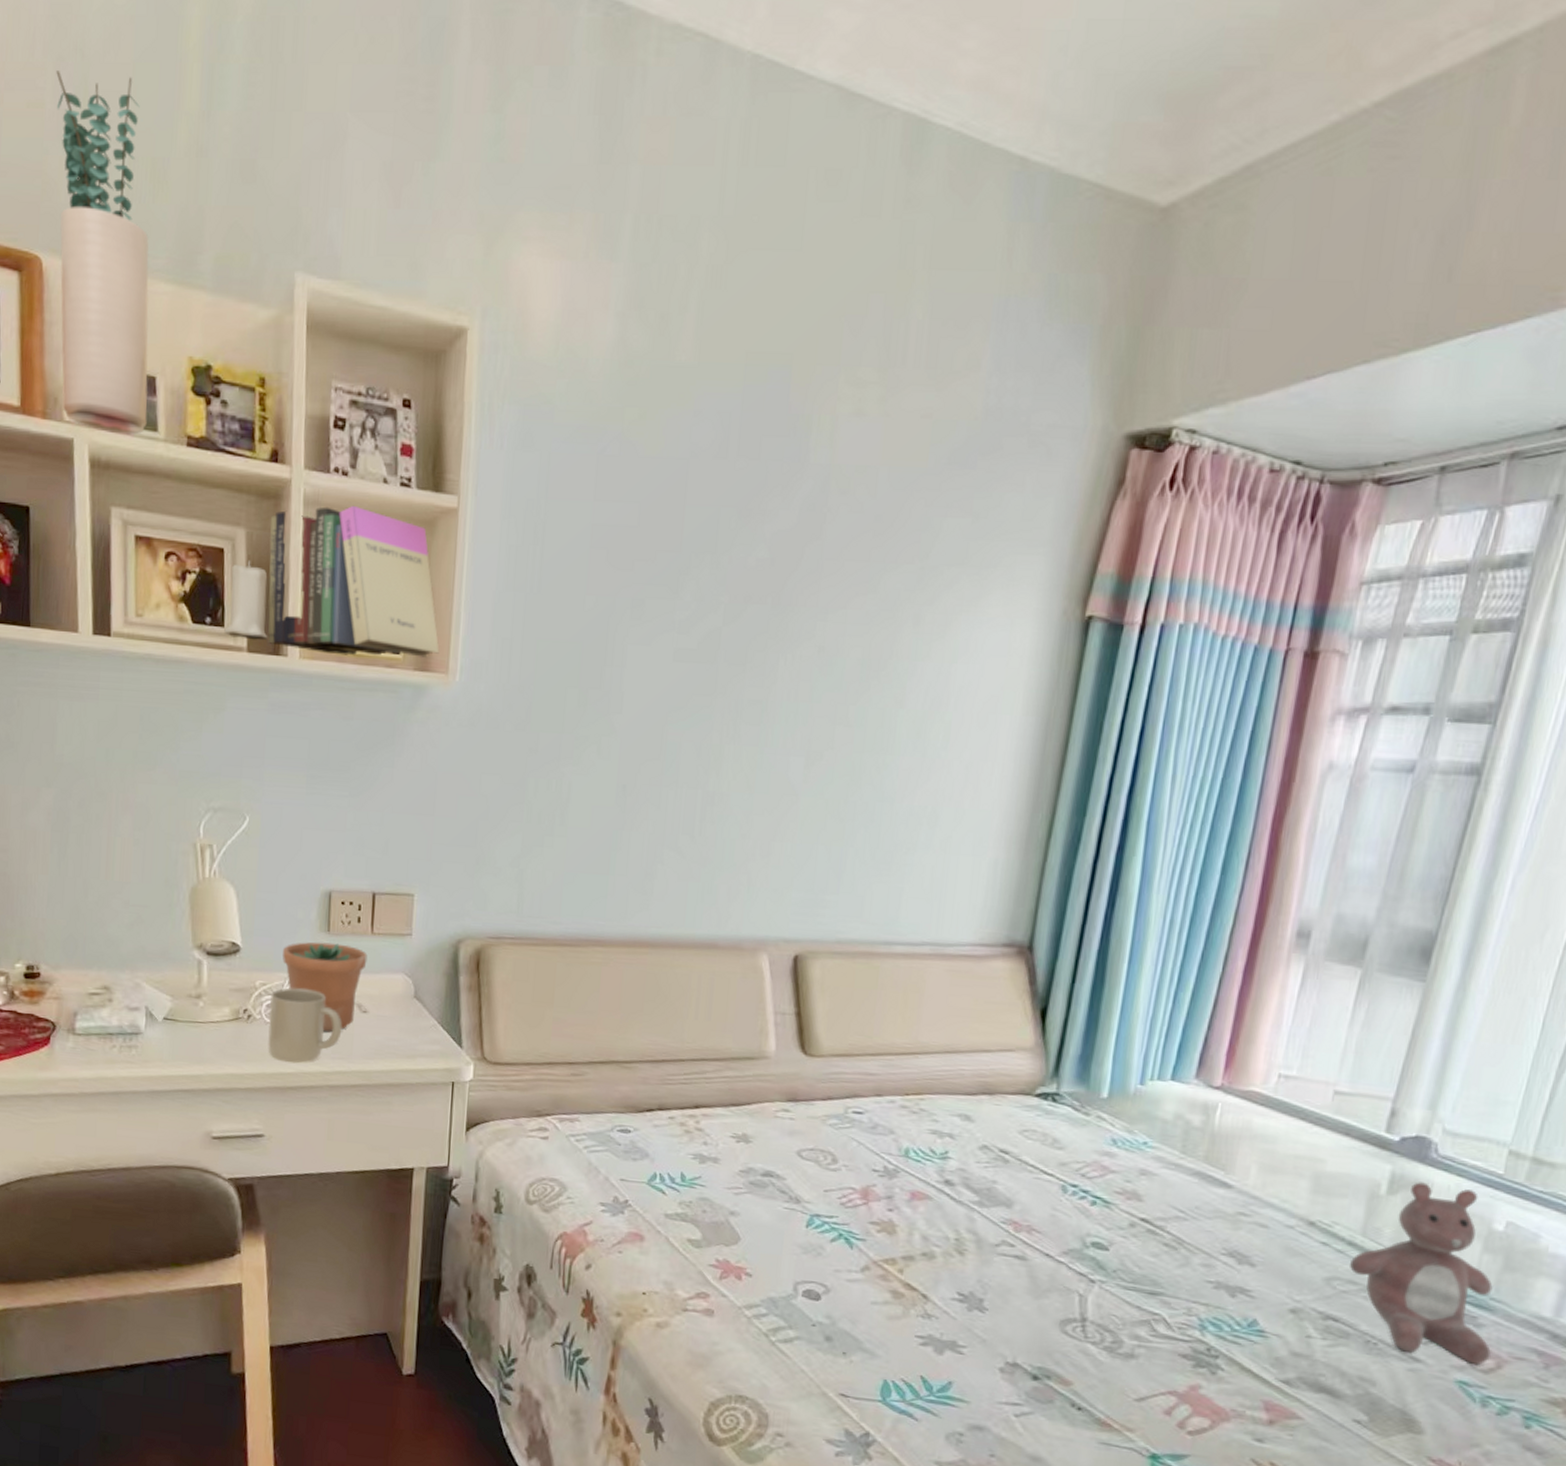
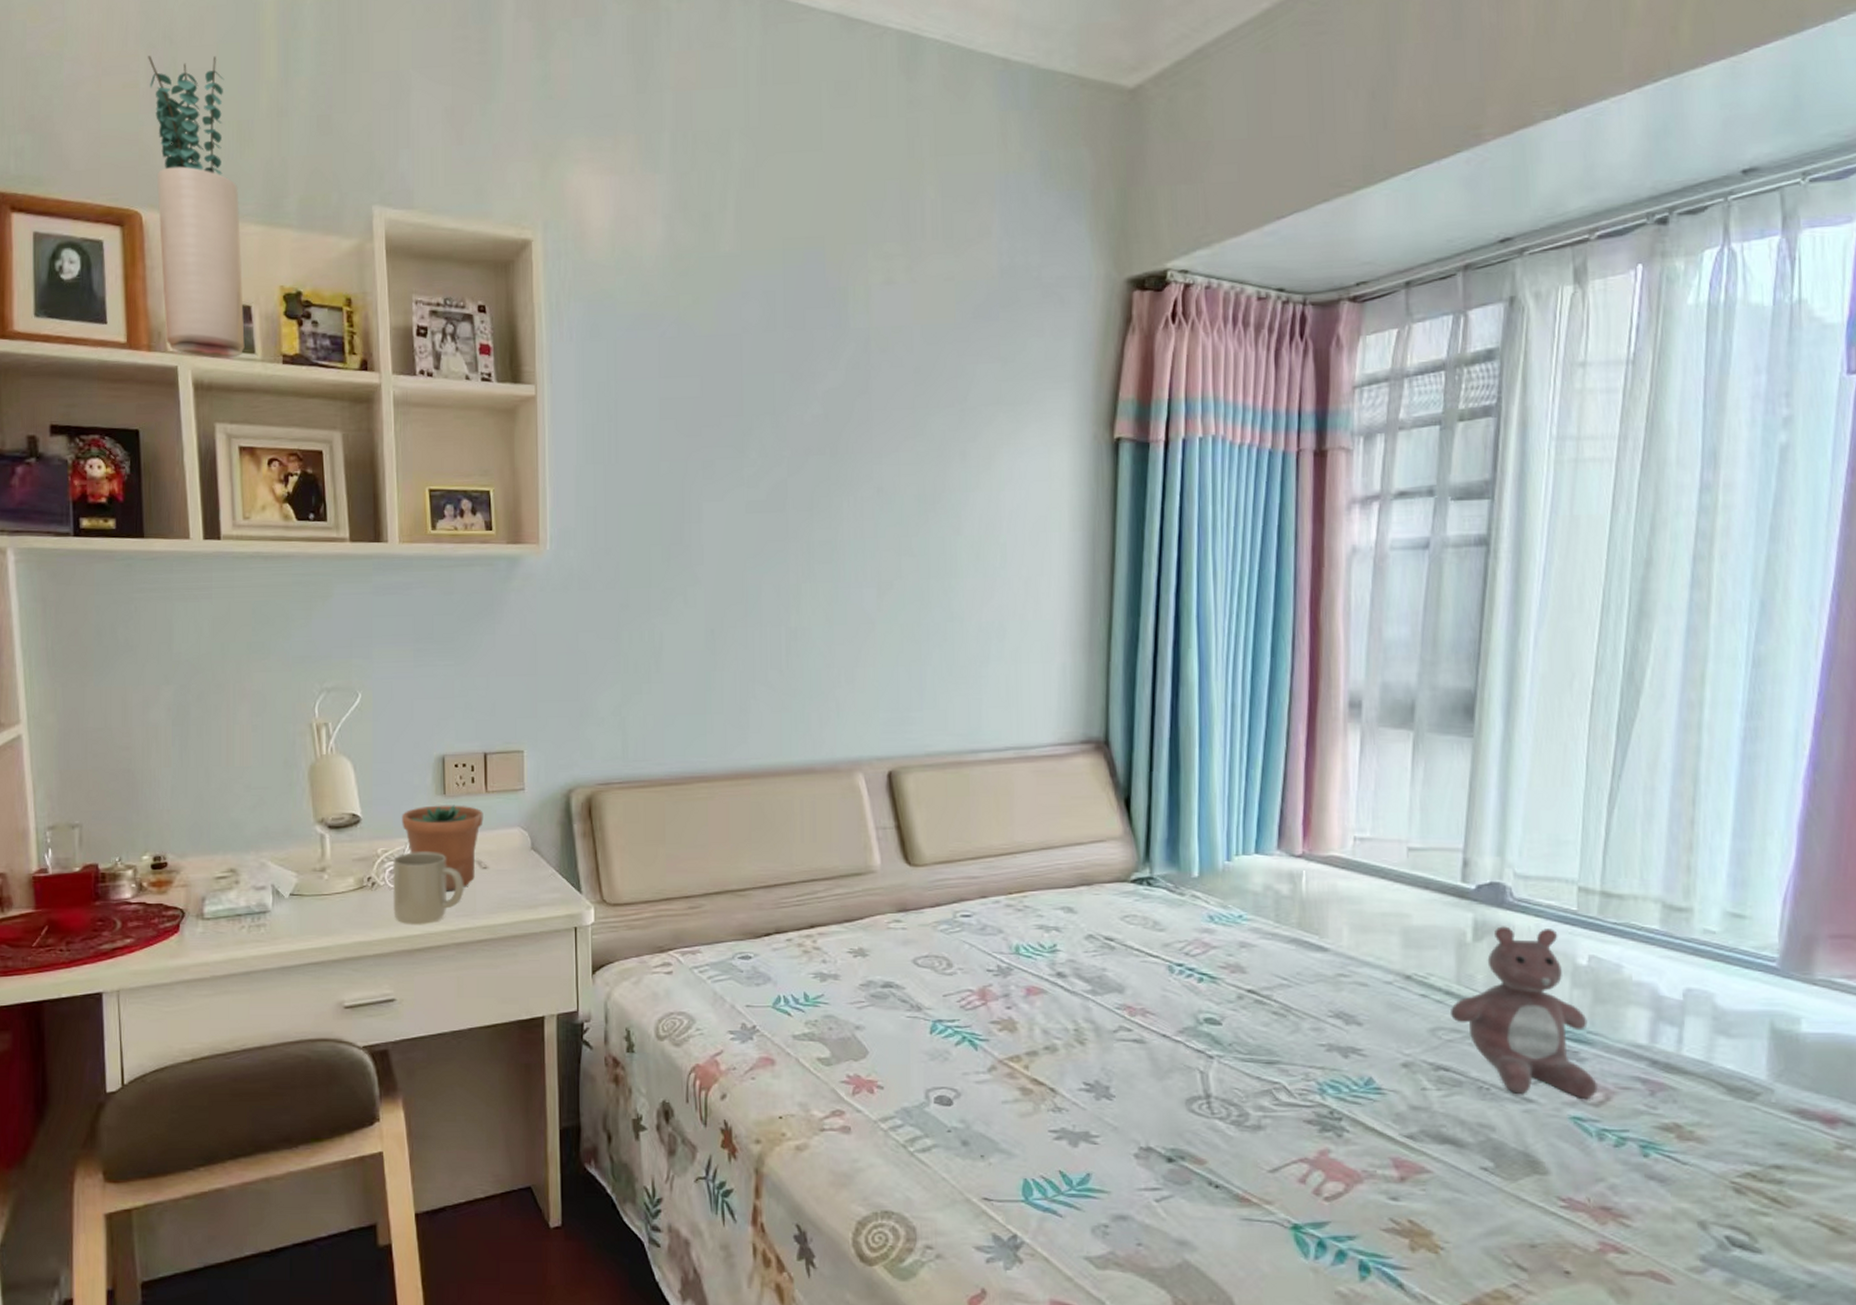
candle: present [224,560,268,641] -> none [327,459,369,530]
books: present [268,505,440,657] -> none [364,401,529,536]

